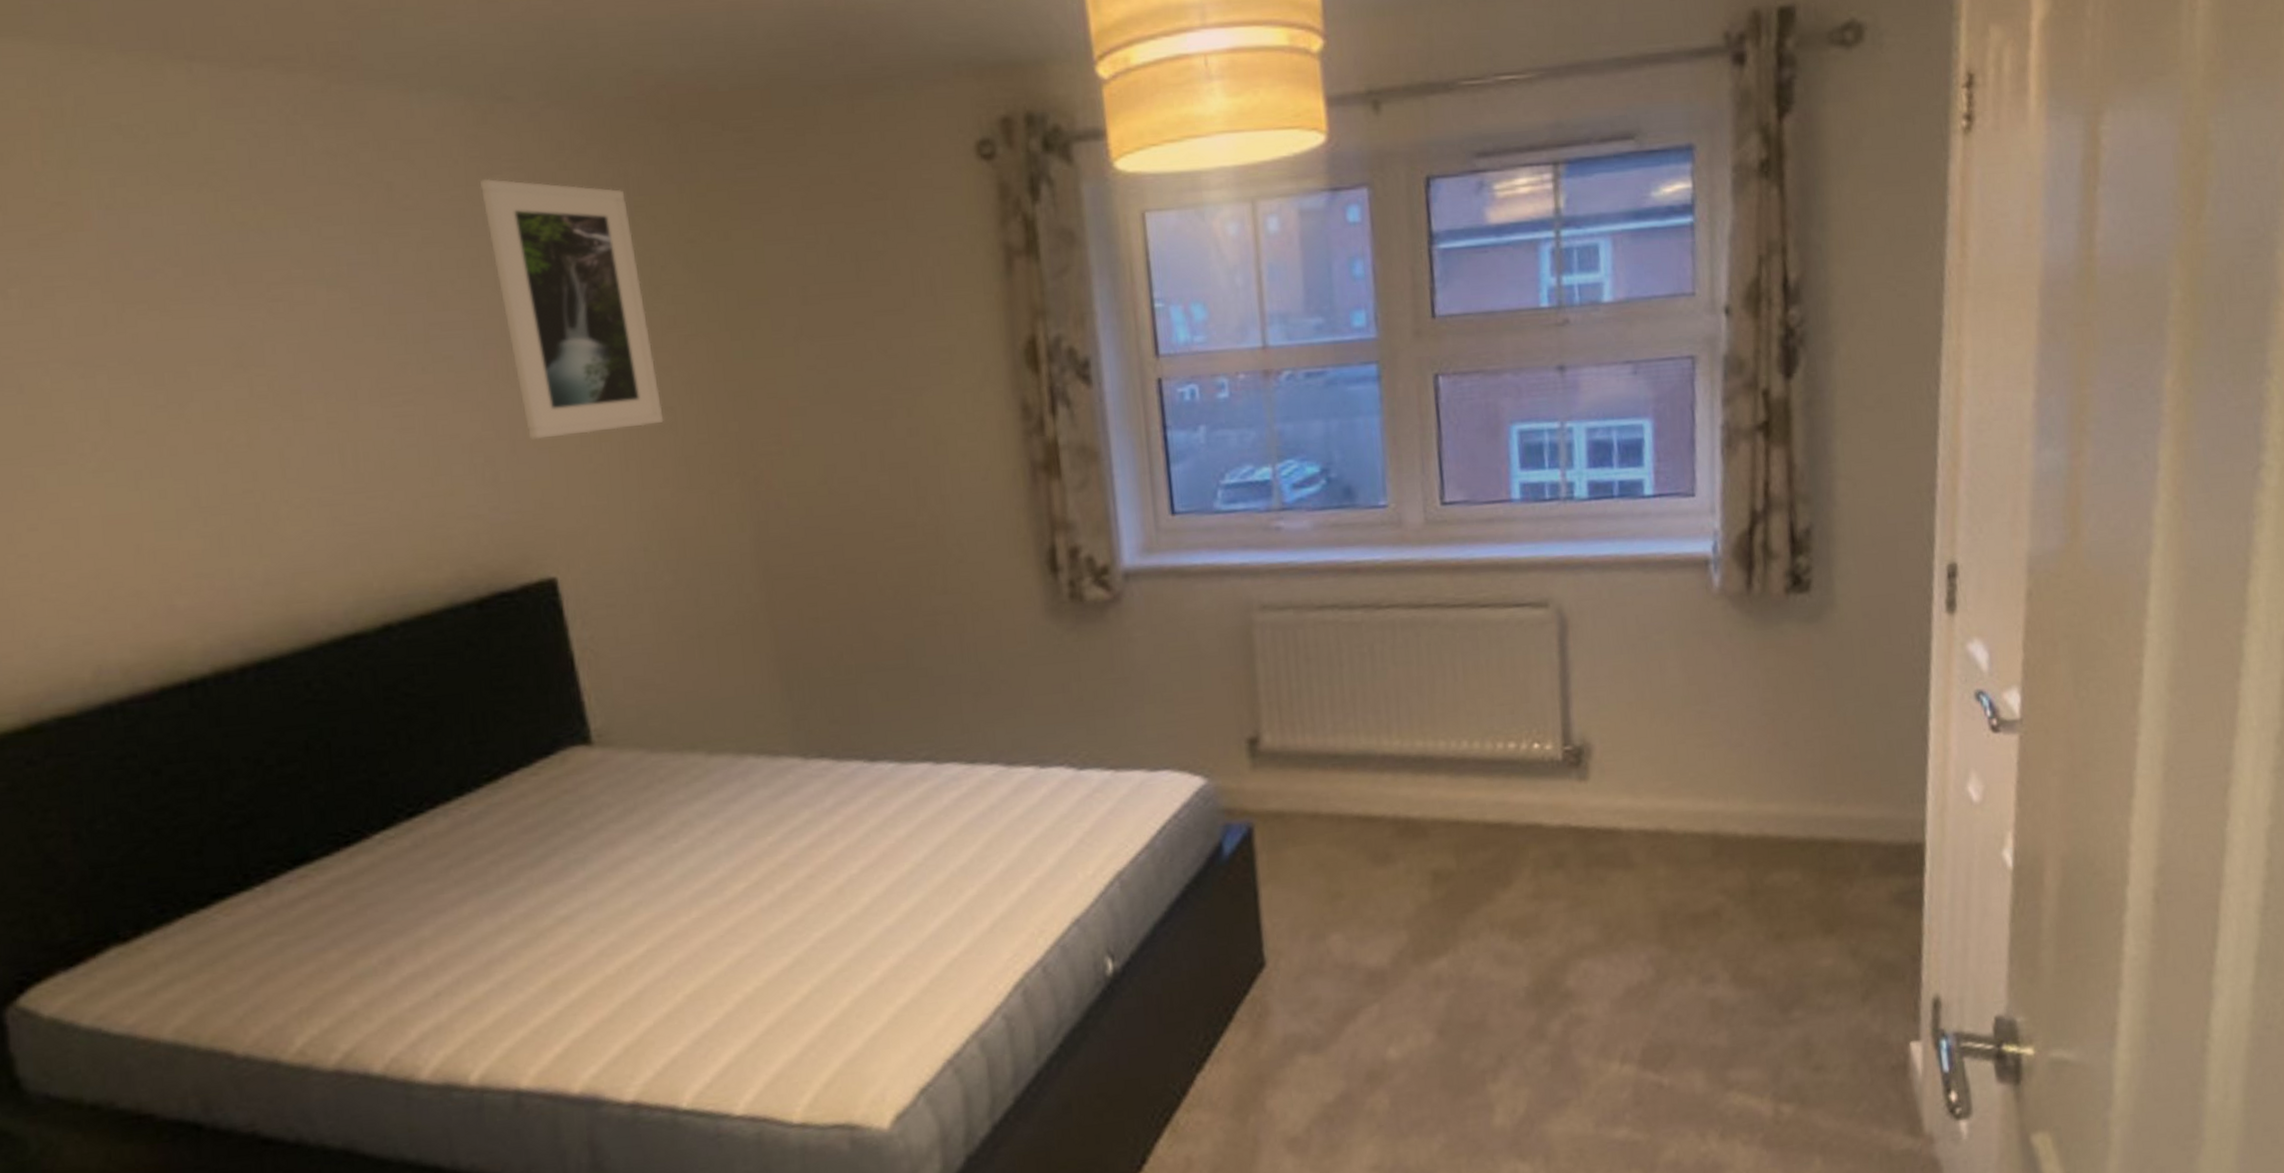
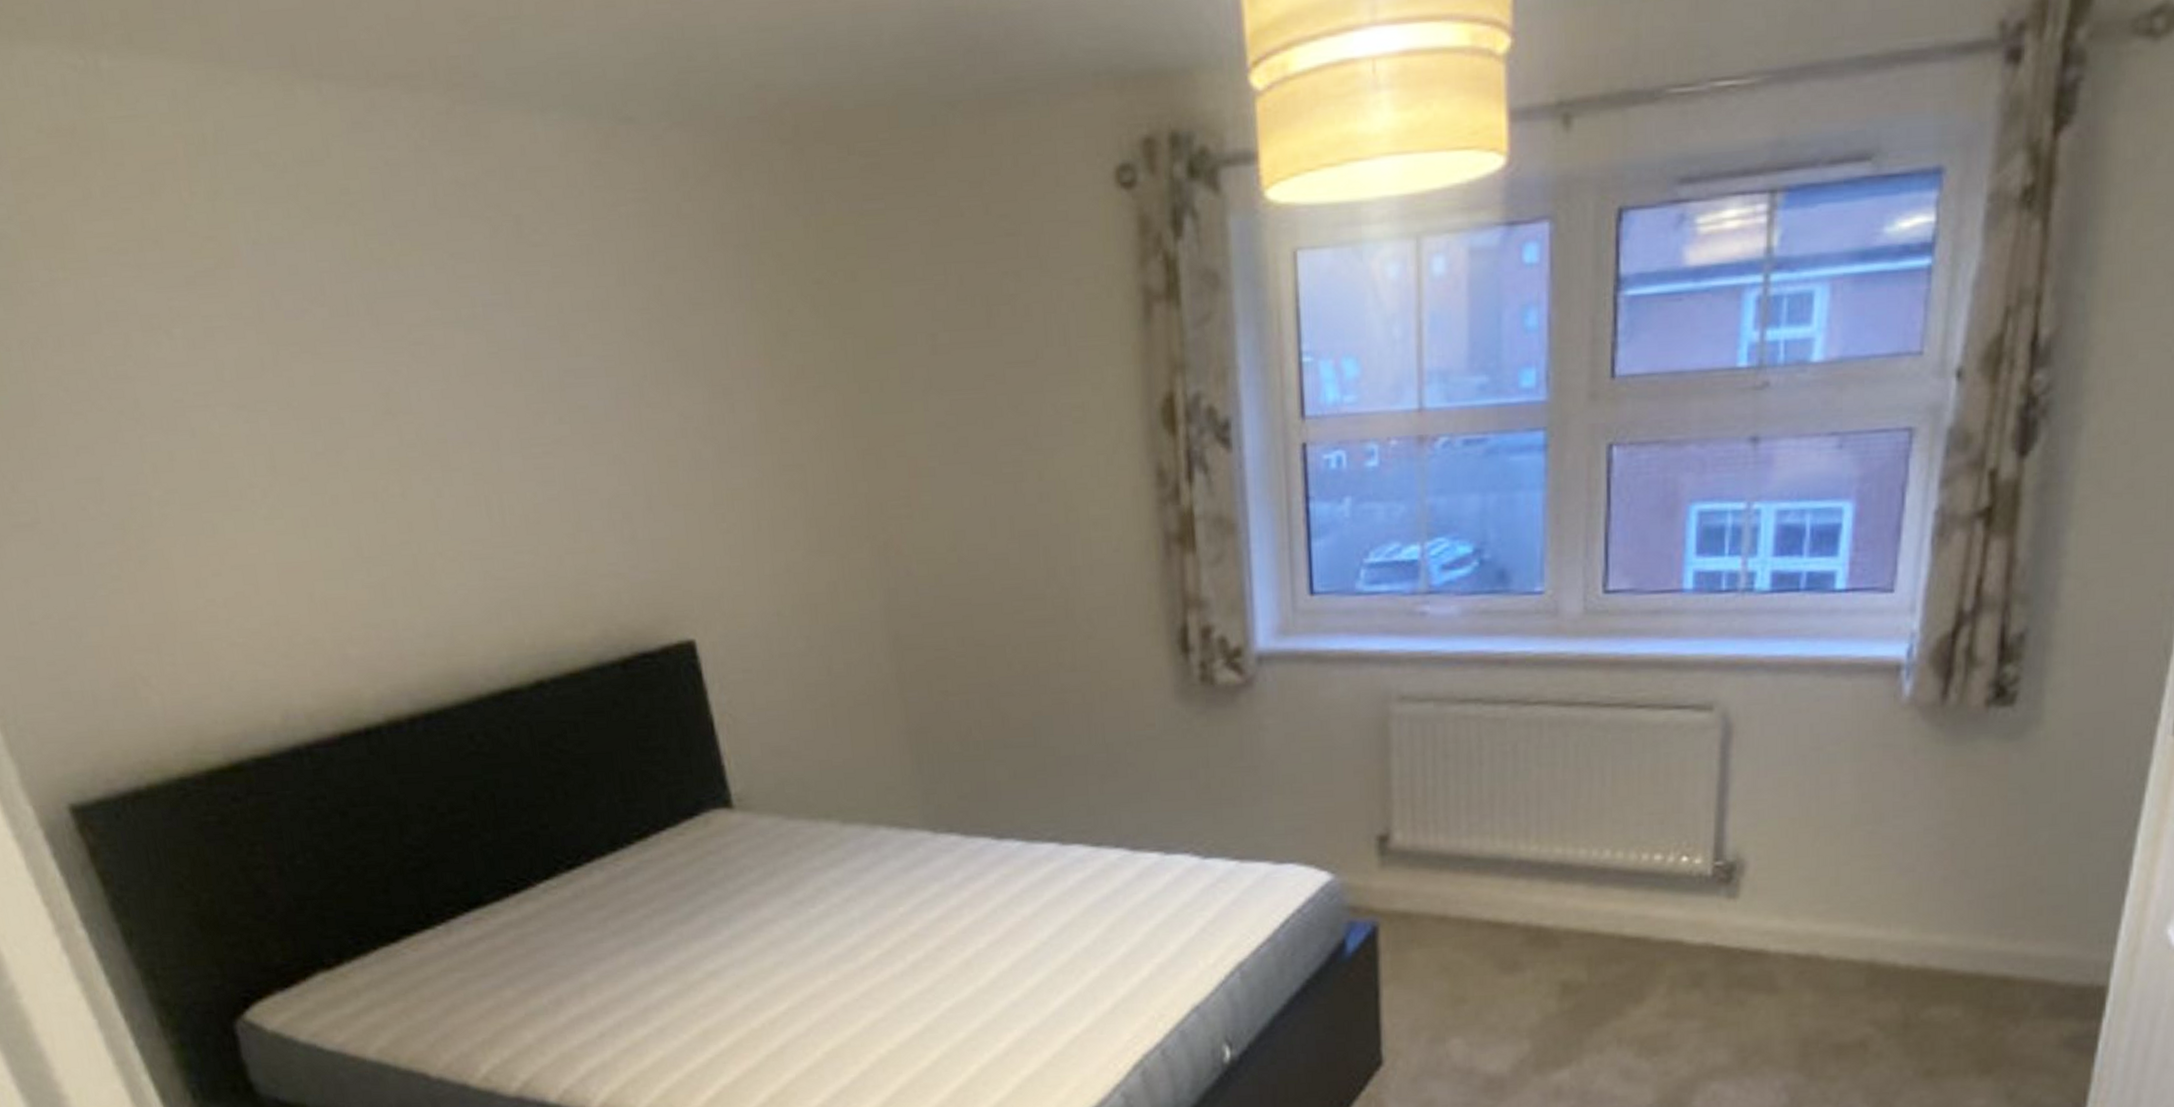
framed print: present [480,178,664,439] -> none [606,210,794,496]

